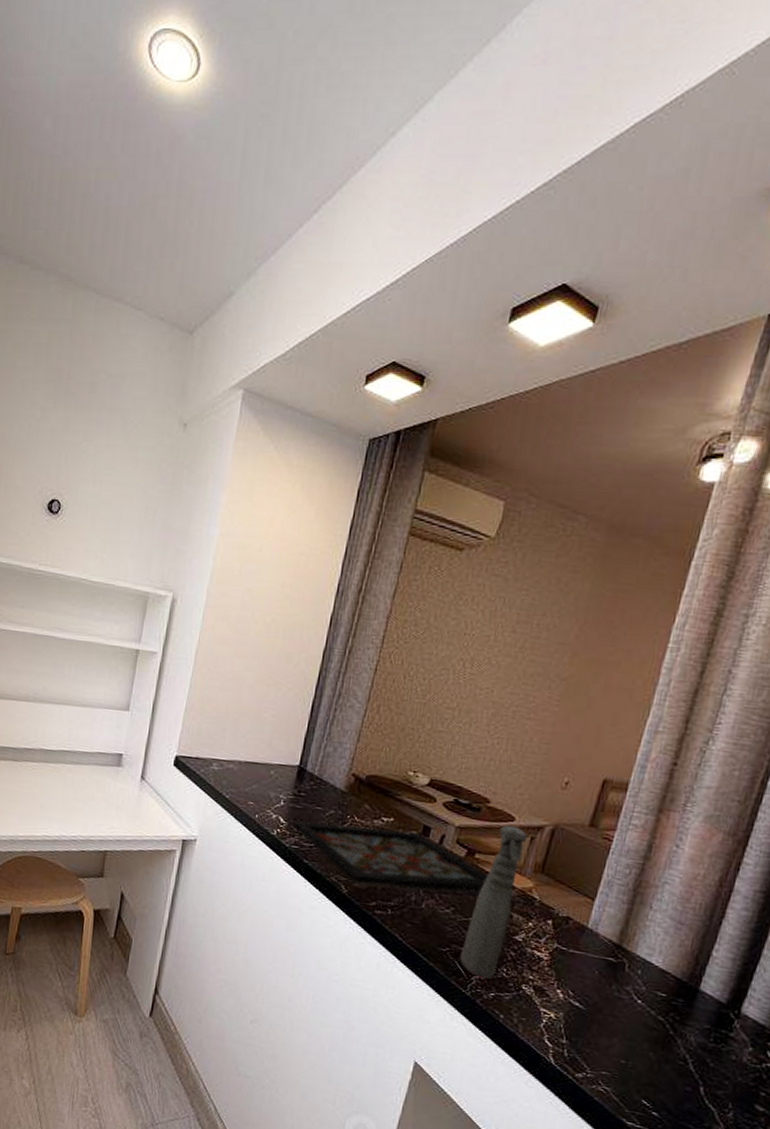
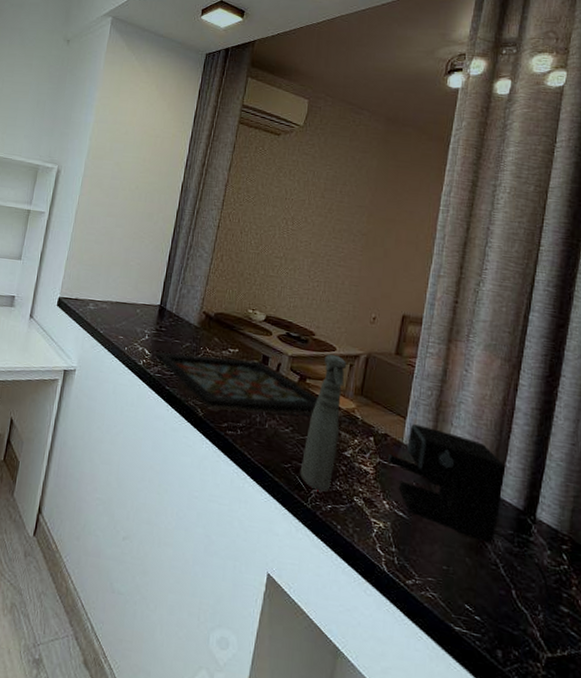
coffee maker: none [568,905,757,1114] -> present [388,423,562,615]

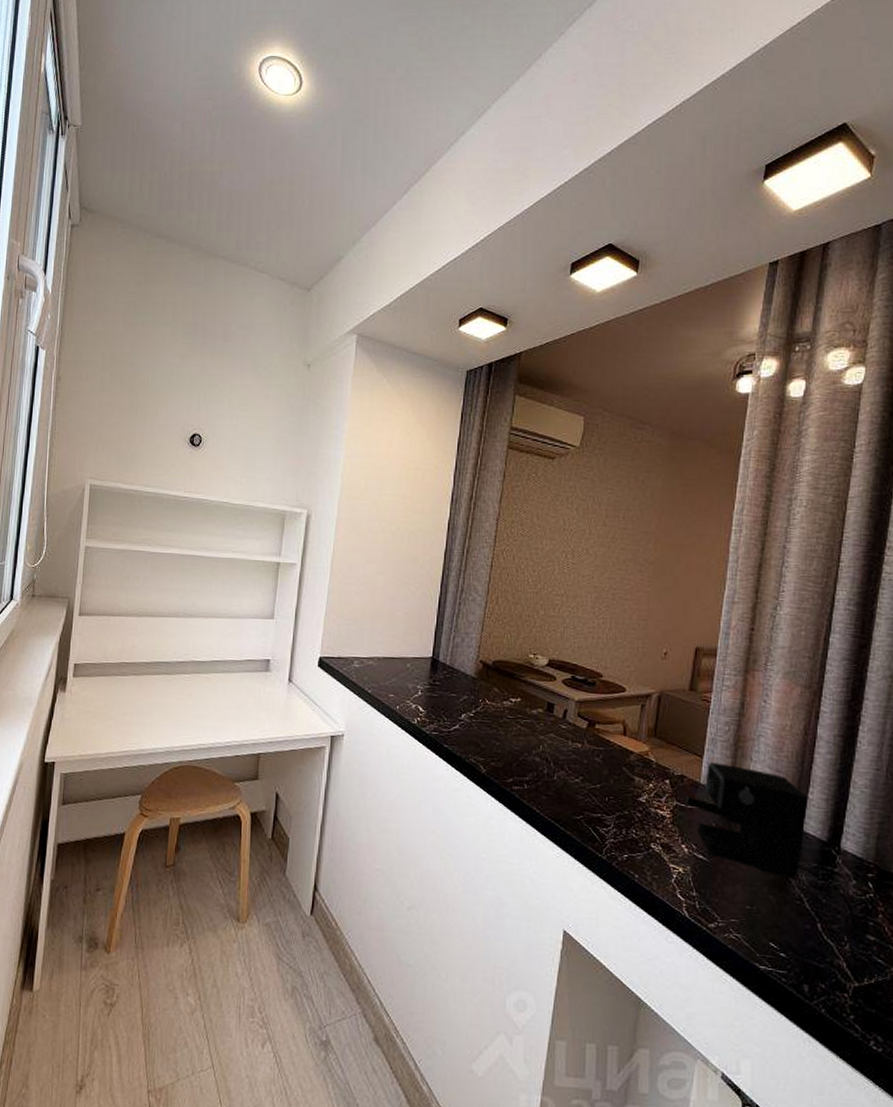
decorative tray: present [155,351,318,415] -> none [430,707,609,765]
spray bottle: present [300,354,347,493] -> none [593,696,638,842]

